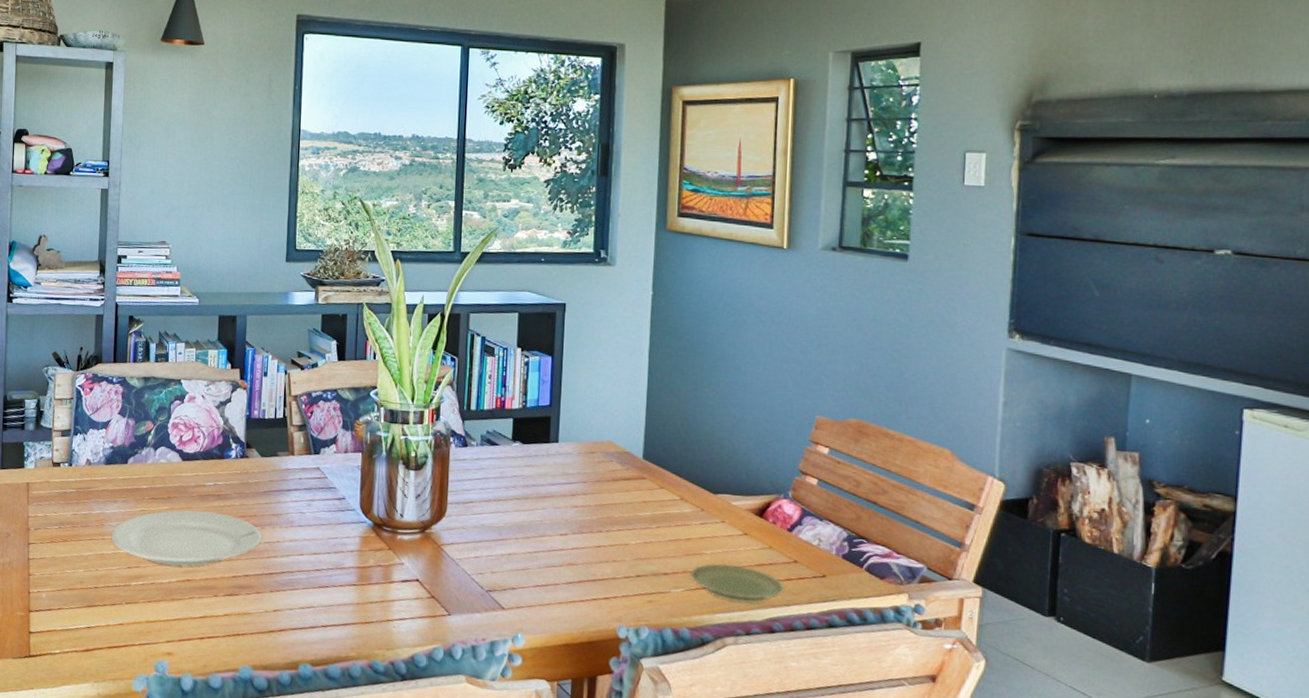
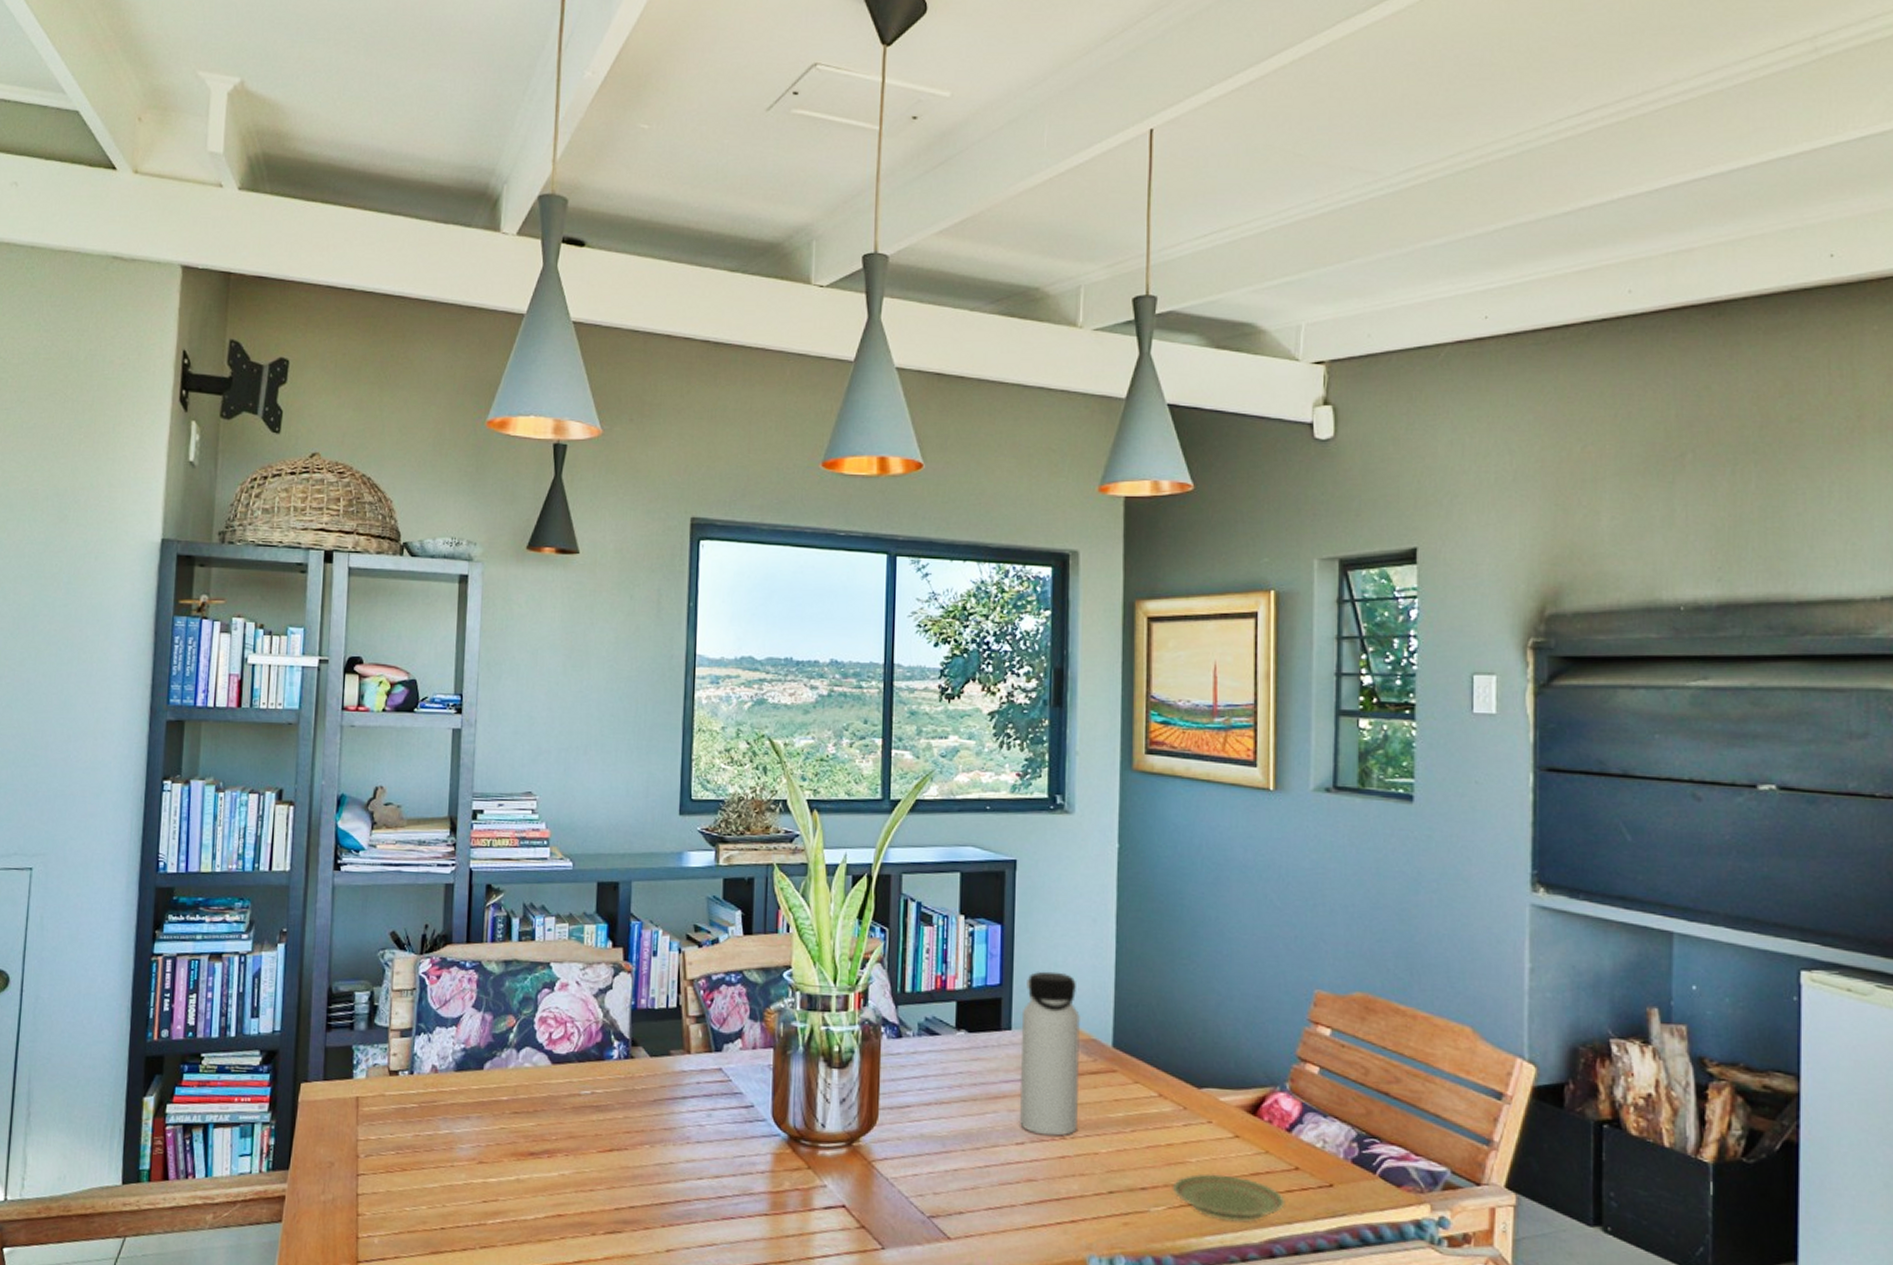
plate: present [111,510,262,566] -> none [462,1126,652,1198]
water bottle: none [564,395,616,530] -> present [1020,971,1080,1136]

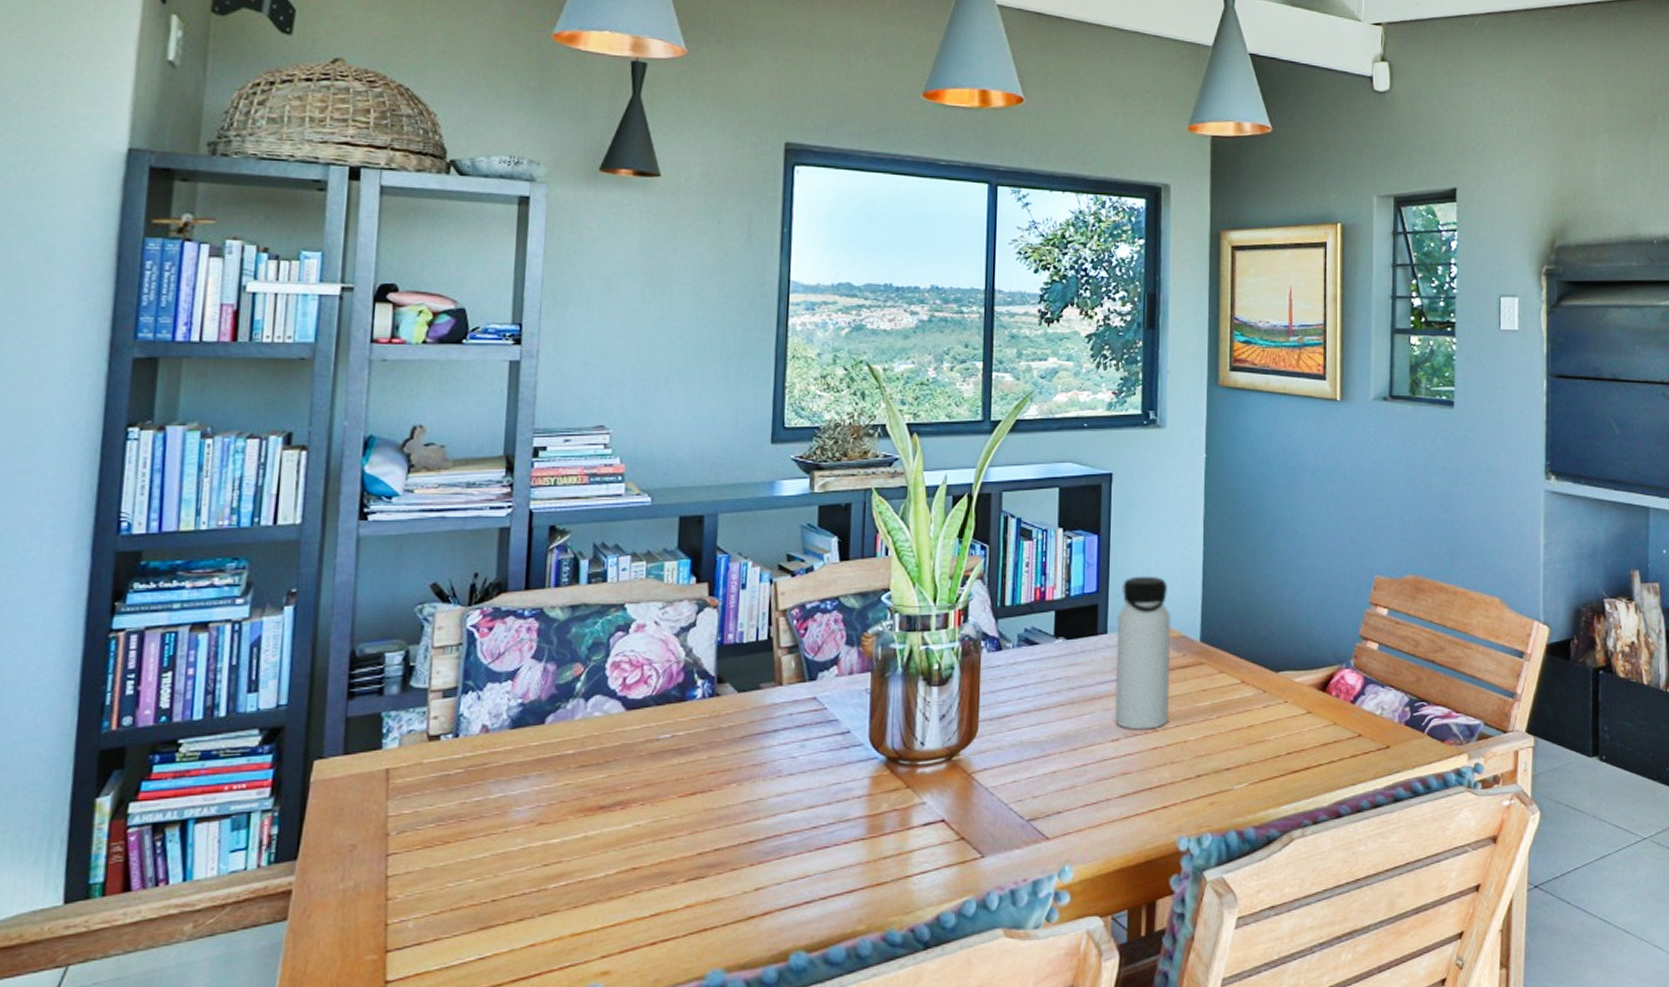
plate: present [1172,1174,1285,1222] -> none [1253,748,1350,790]

